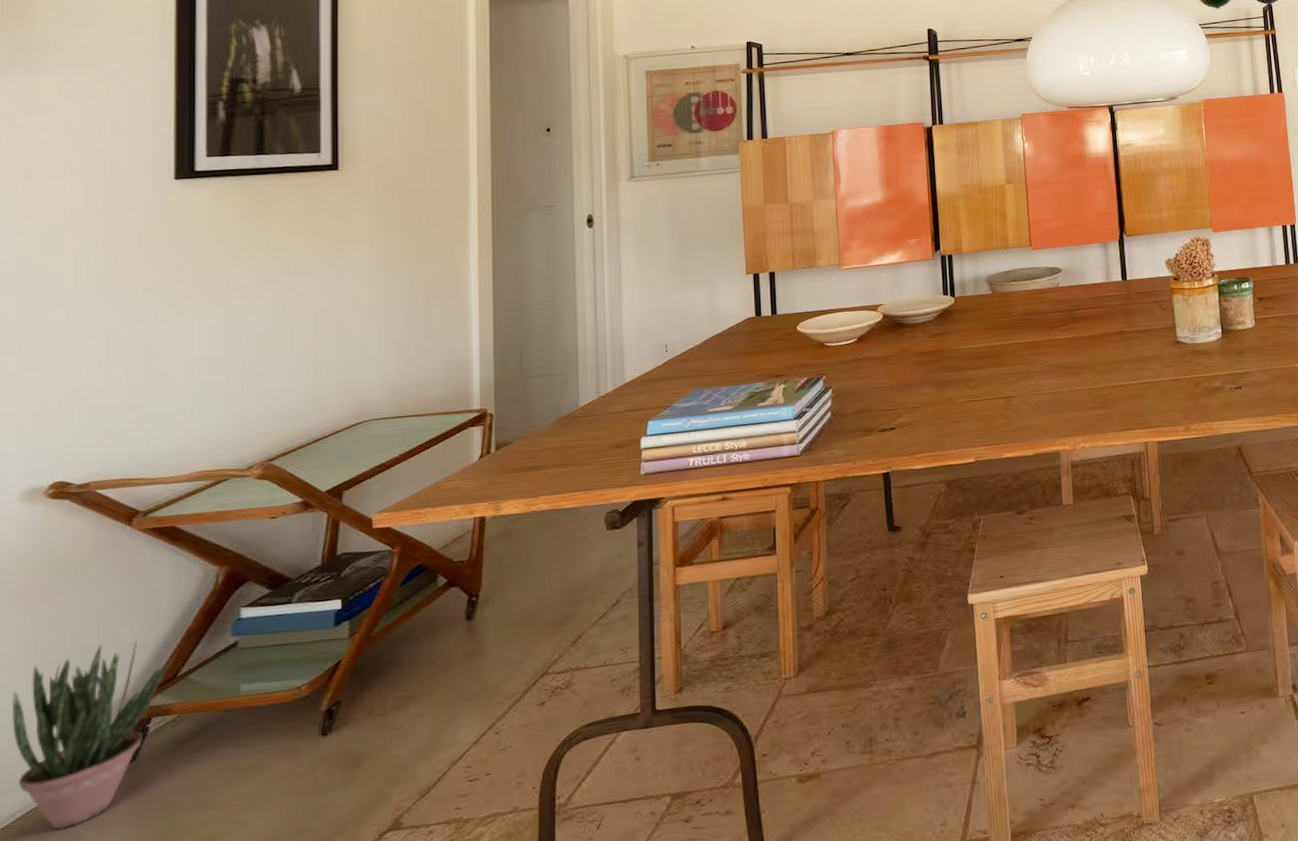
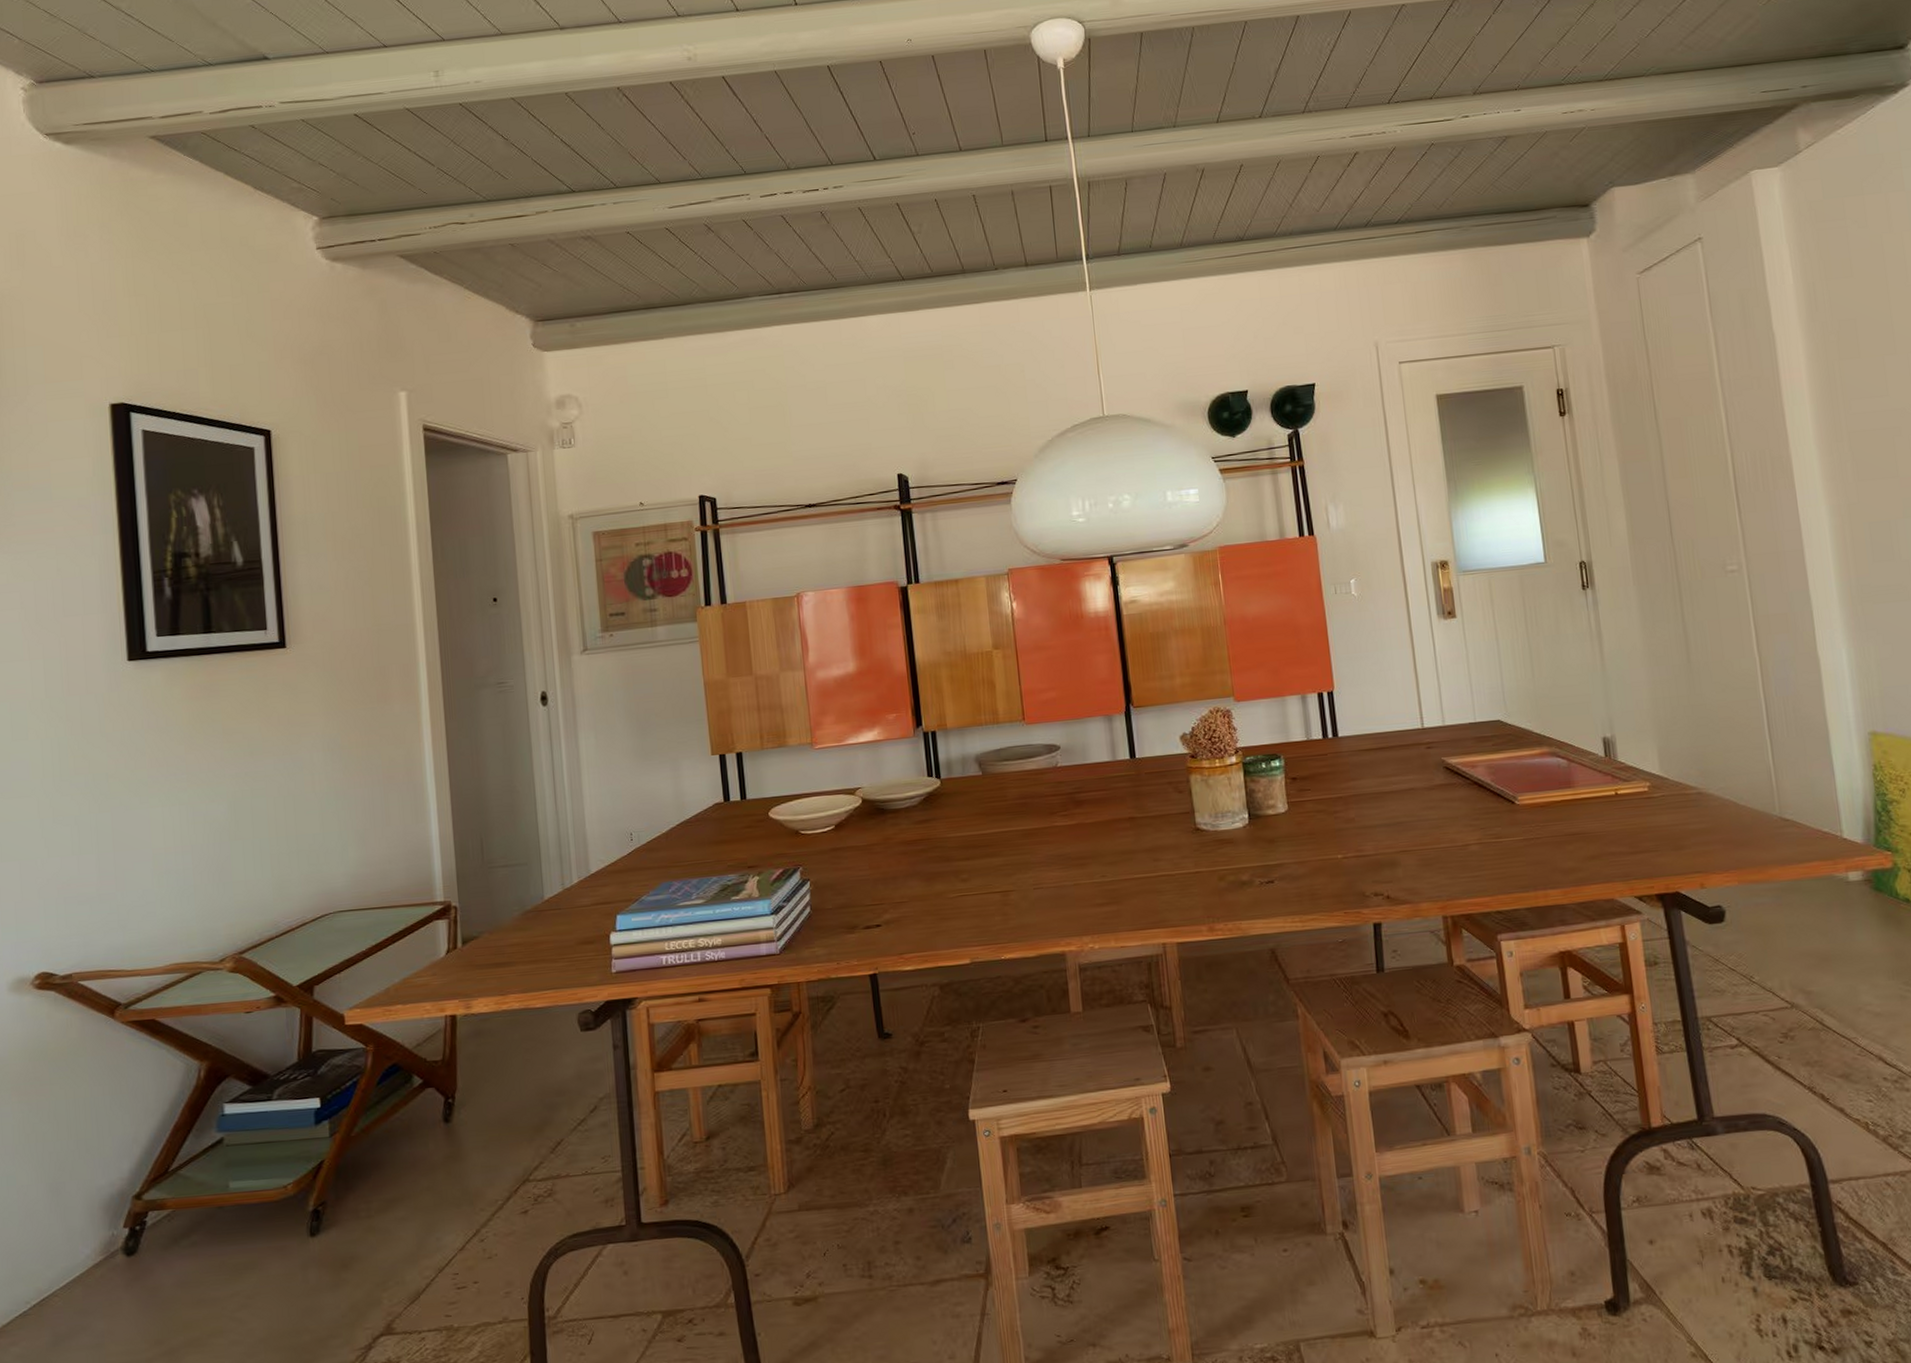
potted plant: present [11,641,168,830] -> none [18,1135,160,1319]

